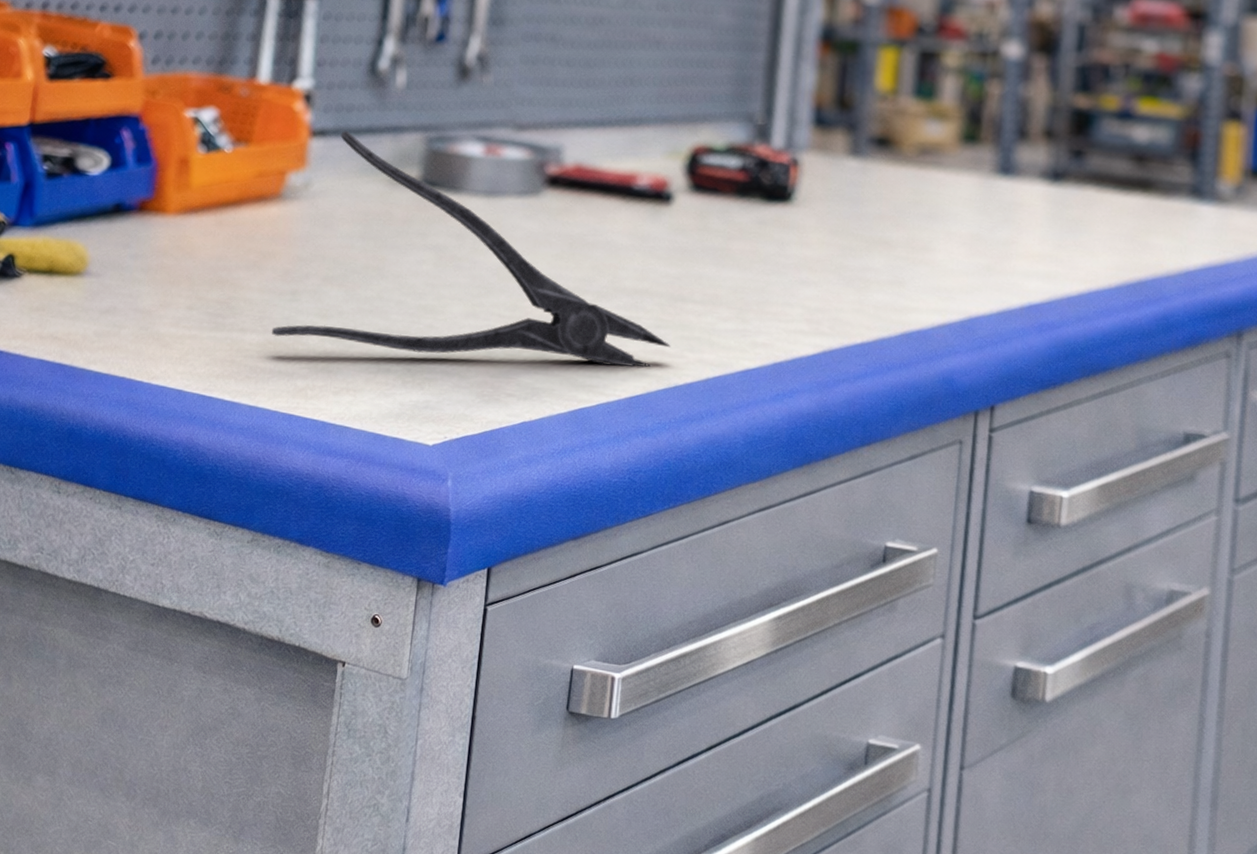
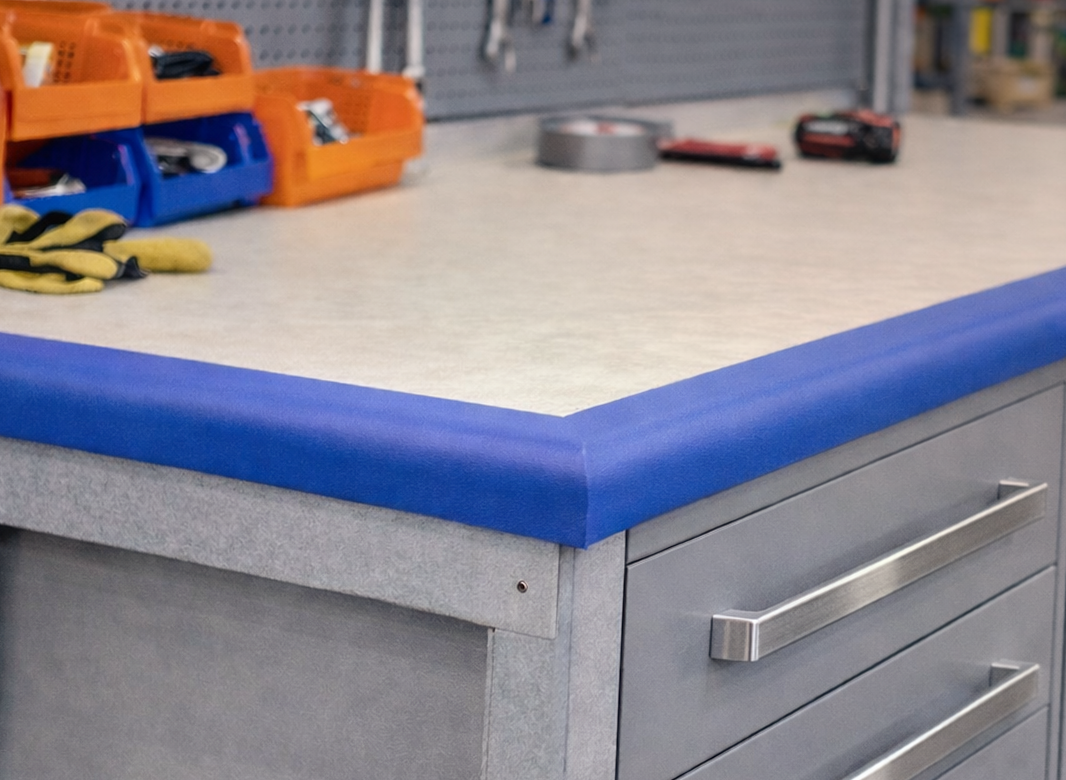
pliers: present [271,130,670,368] -> none [400,116,788,331]

